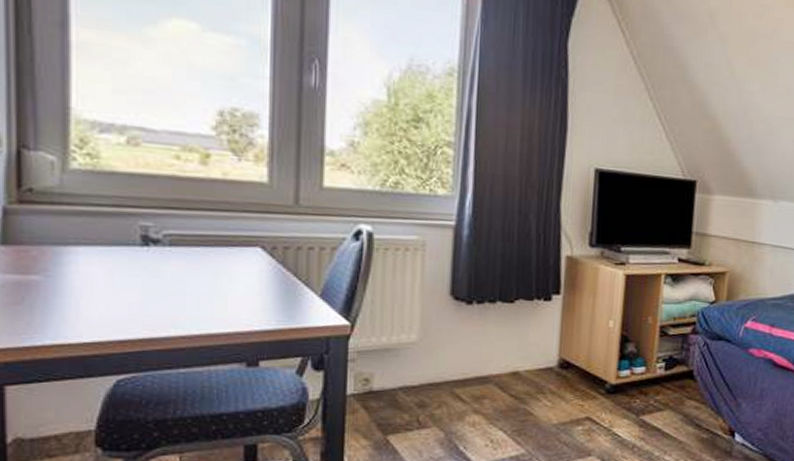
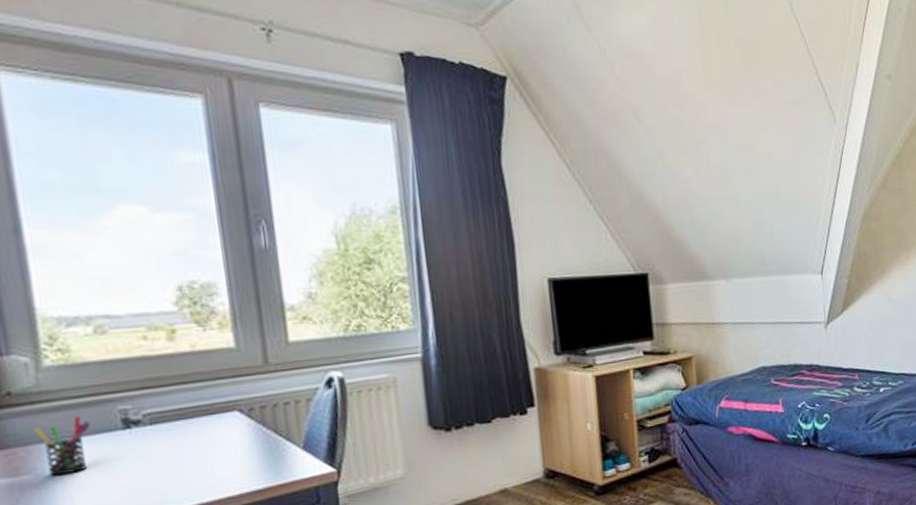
pen holder: none [51,225,109,282] -> present [35,416,91,476]

